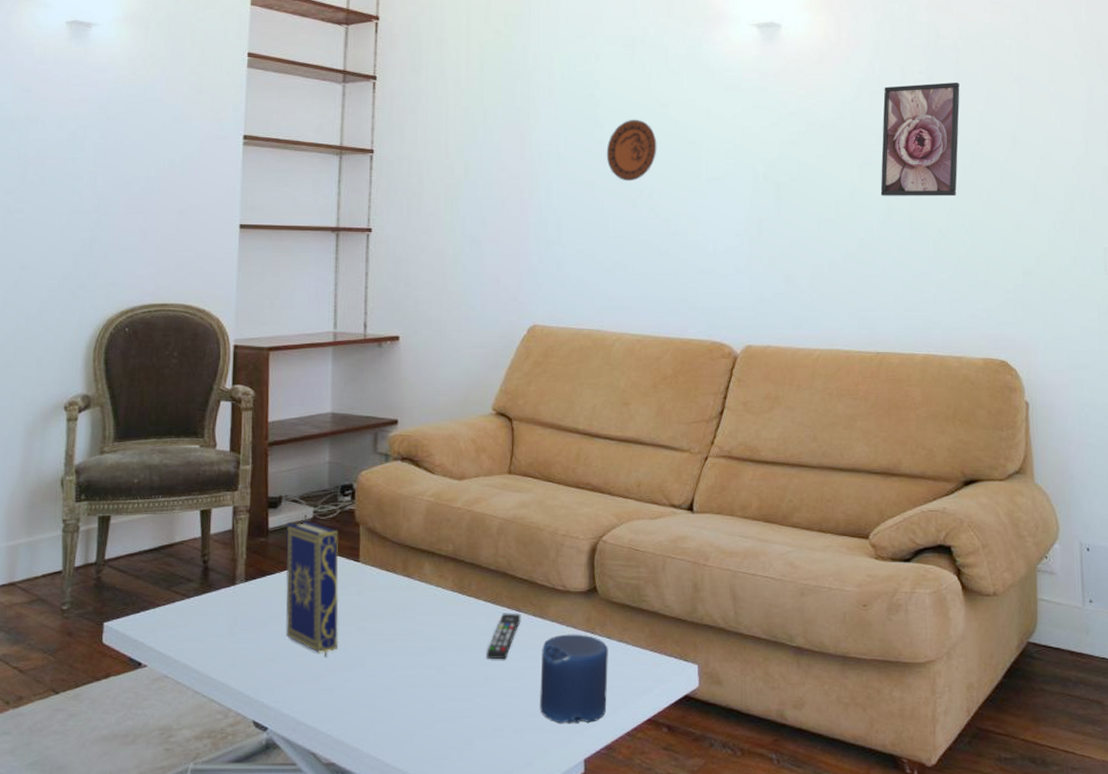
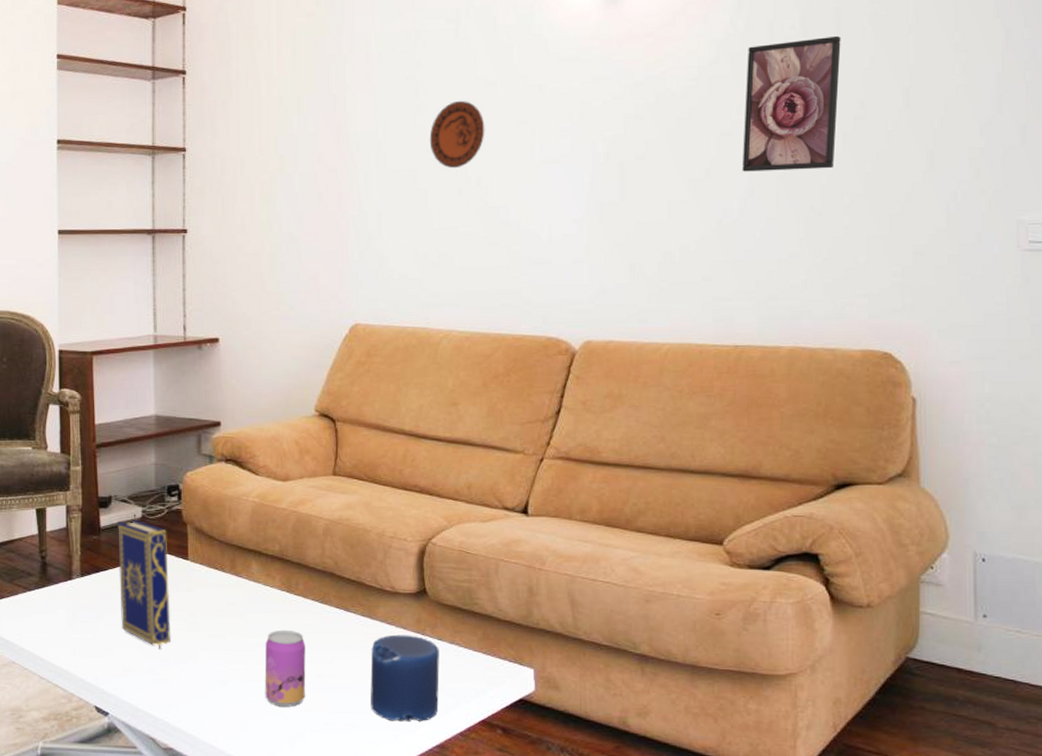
beer can: none [433,632,476,713] -> present [264,629,306,707]
remote control: present [486,613,521,660] -> none [315,612,350,658]

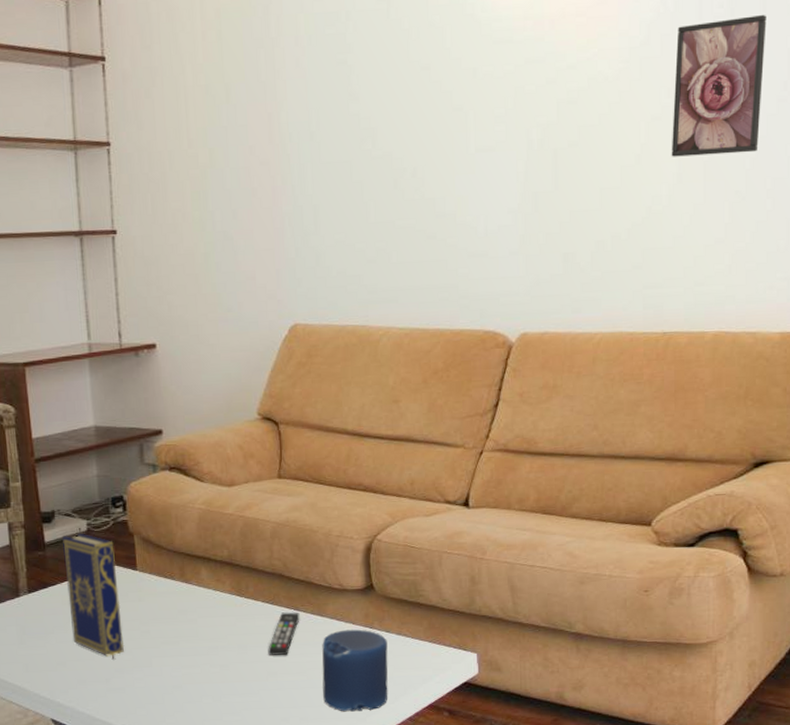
beer can: present [264,629,306,707] -> none [218,632,260,706]
remote control: none [315,612,350,658] -> present [268,612,300,656]
decorative plate: present [429,100,485,169] -> none [363,86,420,160]

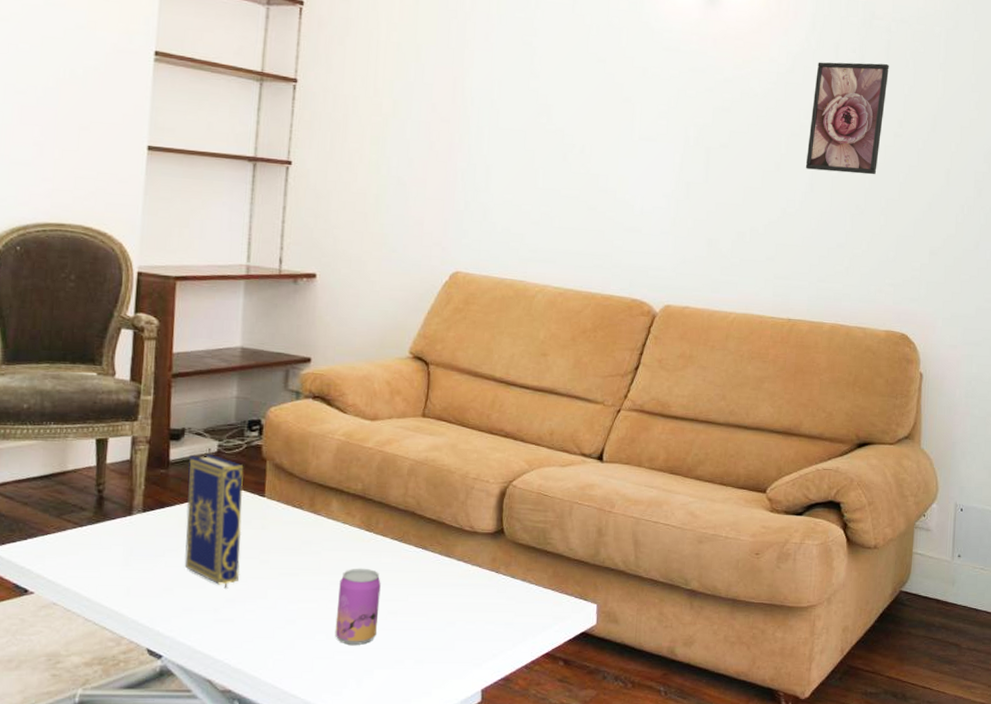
beer can: none [218,632,260,706] -> present [335,568,381,645]
remote control: present [268,612,300,656] -> none [390,551,428,595]
candle: present [322,629,388,712] -> none [441,572,512,657]

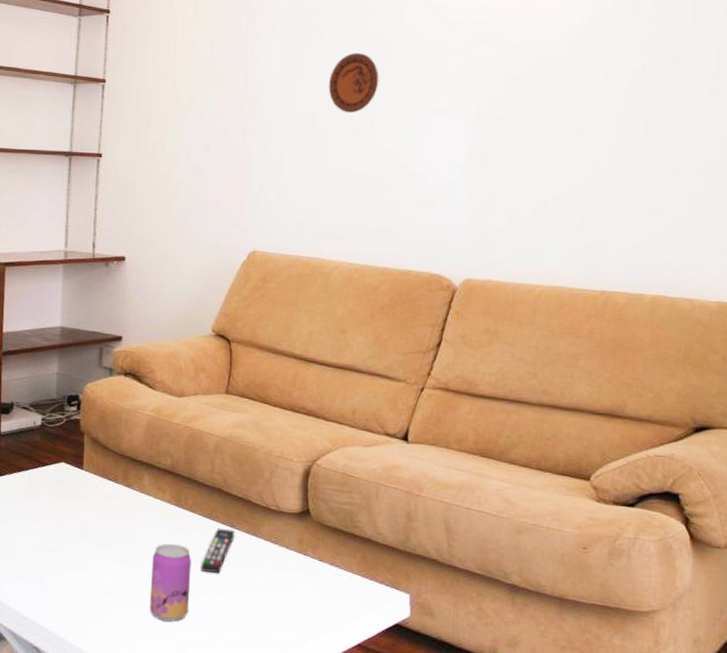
book: present [184,453,244,587] -> none [14,427,64,556]
remote control: none [390,551,428,595] -> present [200,528,235,574]
decorative plate: none [540,71,593,135] -> present [328,52,379,114]
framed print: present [805,62,889,175] -> none [609,17,697,134]

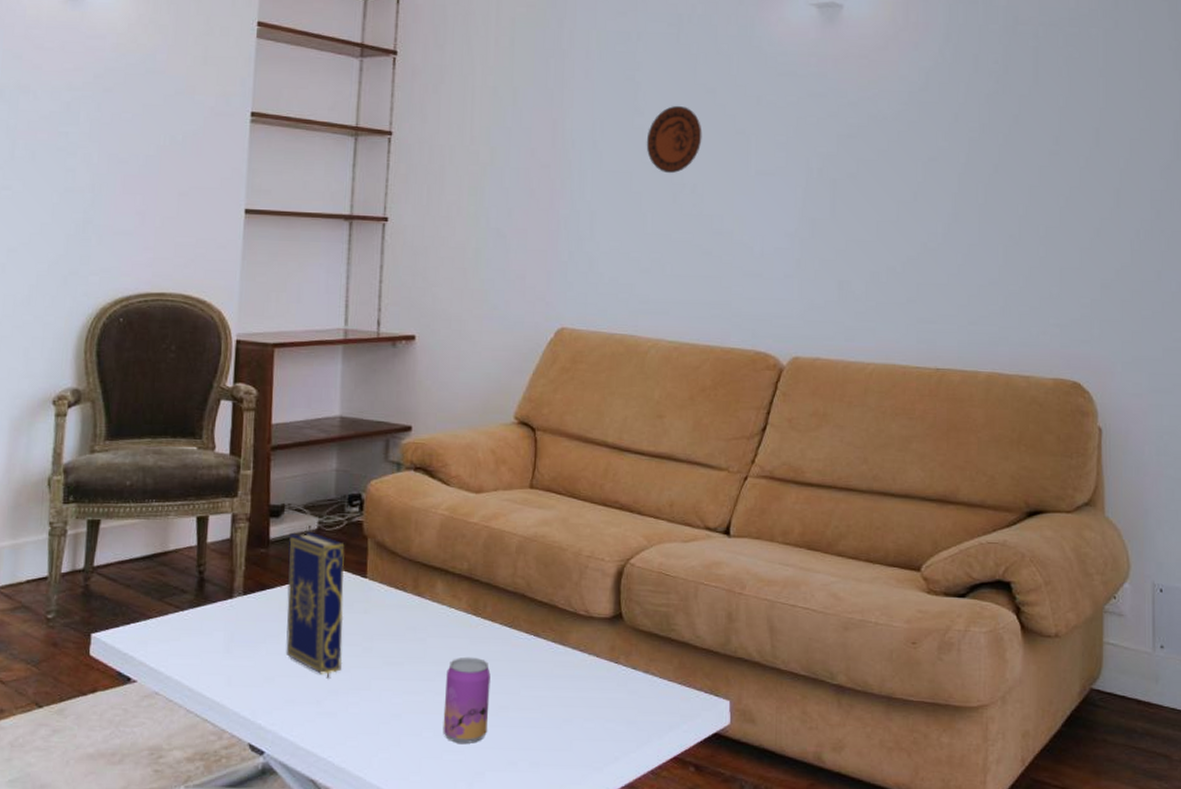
book: none [14,427,64,556] -> present [286,531,345,677]
remote control: present [200,528,235,574] -> none [501,638,540,688]

